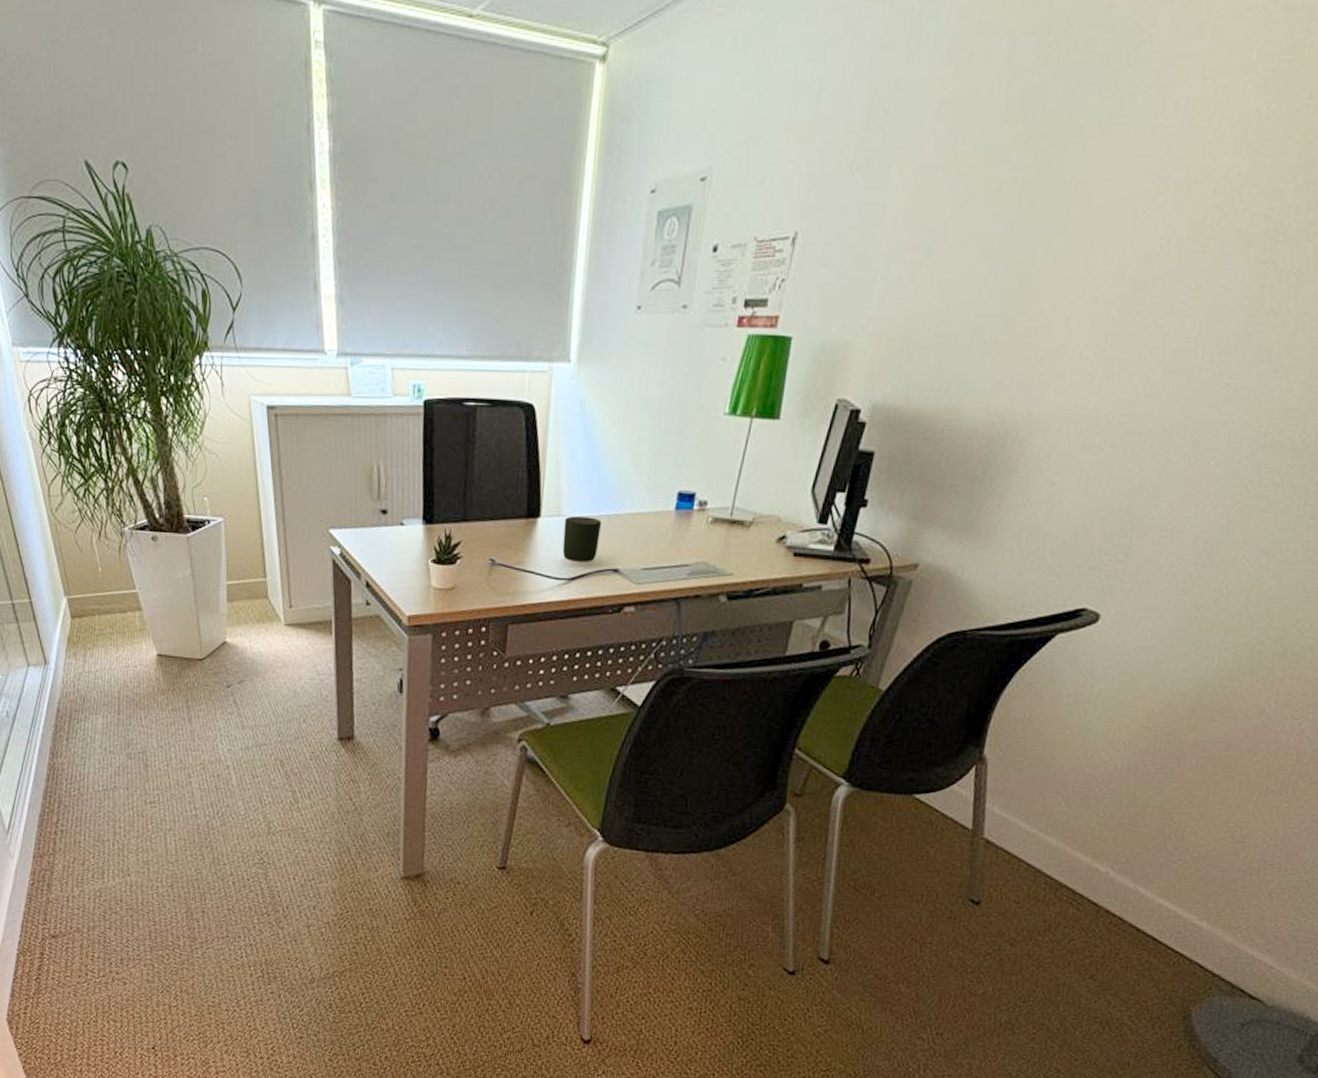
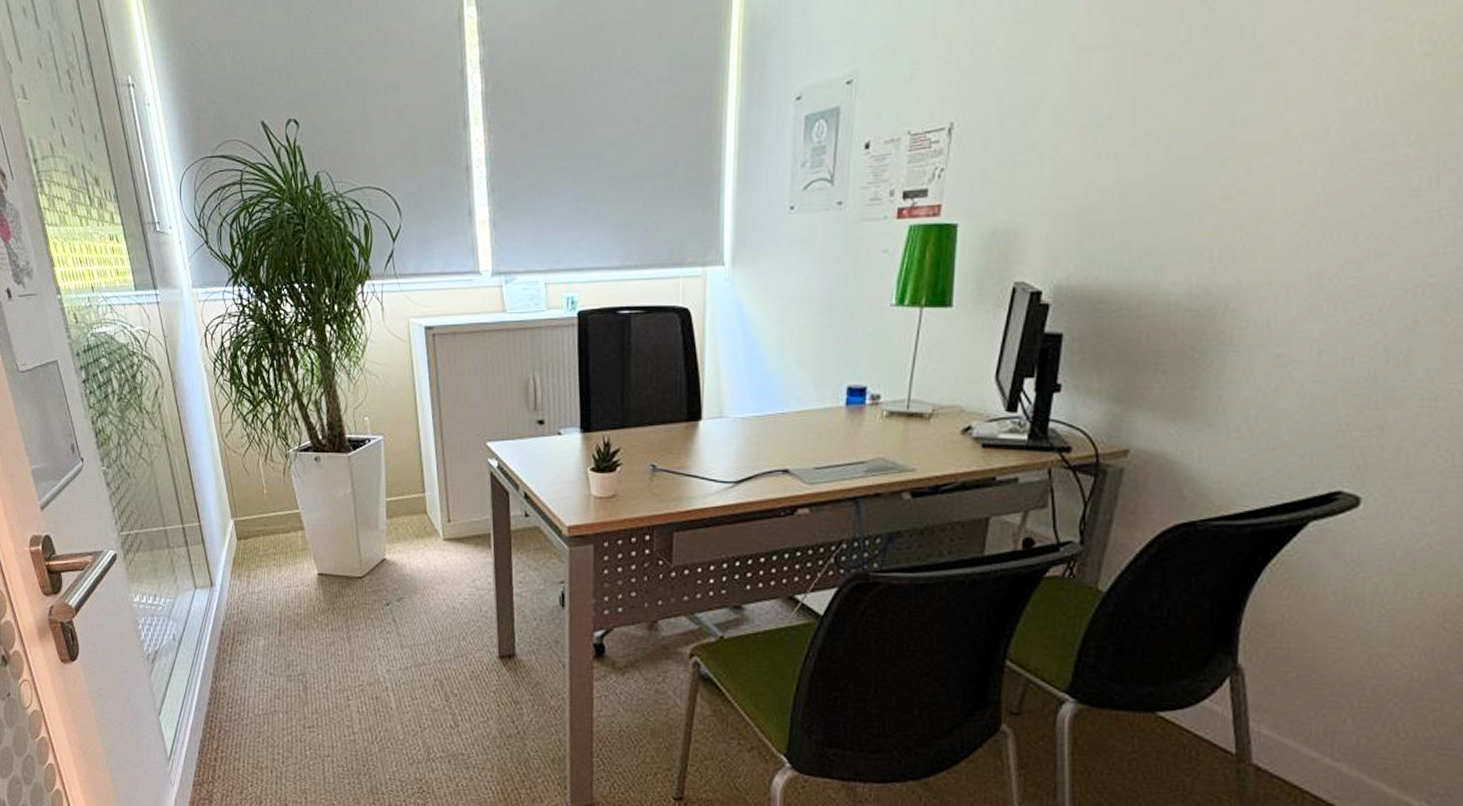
mug: present [562,516,602,563] -> none [727,417,768,465]

